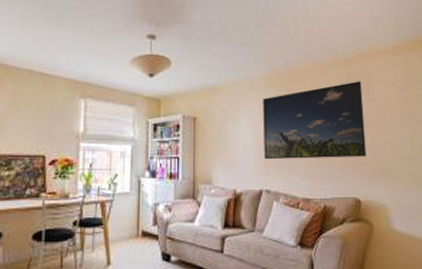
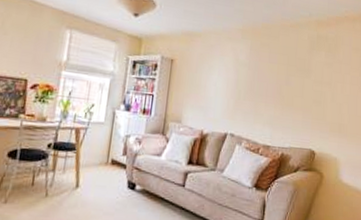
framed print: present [263,81,367,160] -> none [232,42,330,114]

